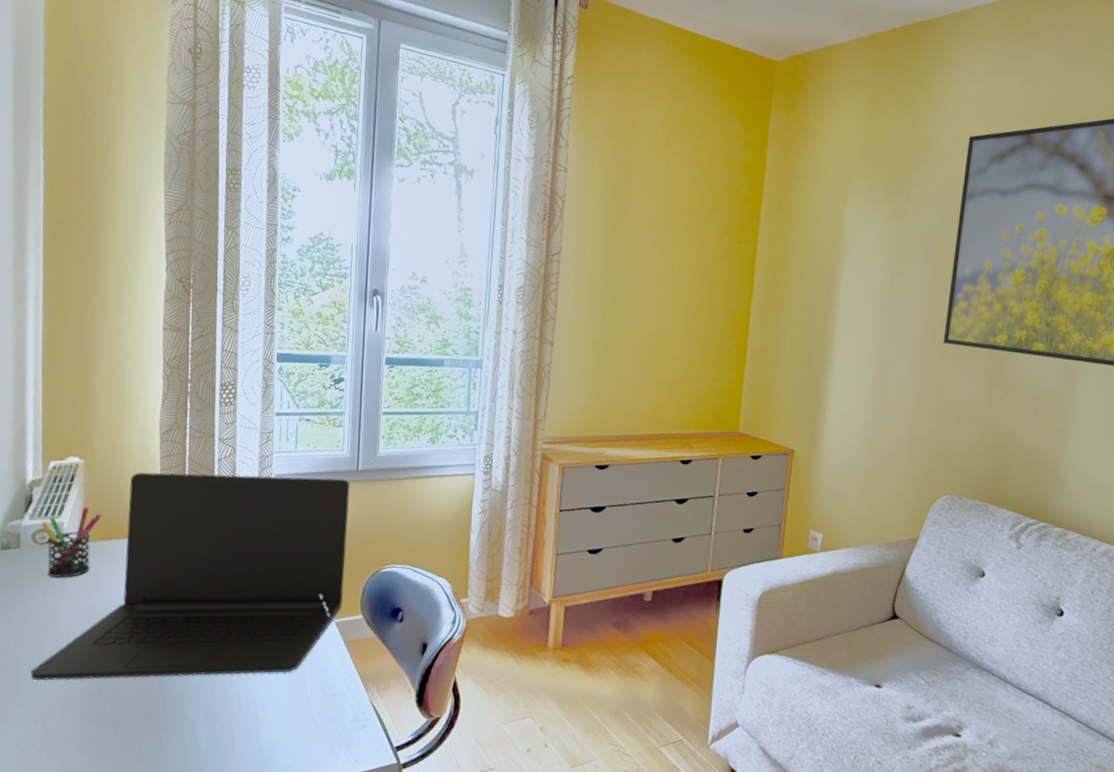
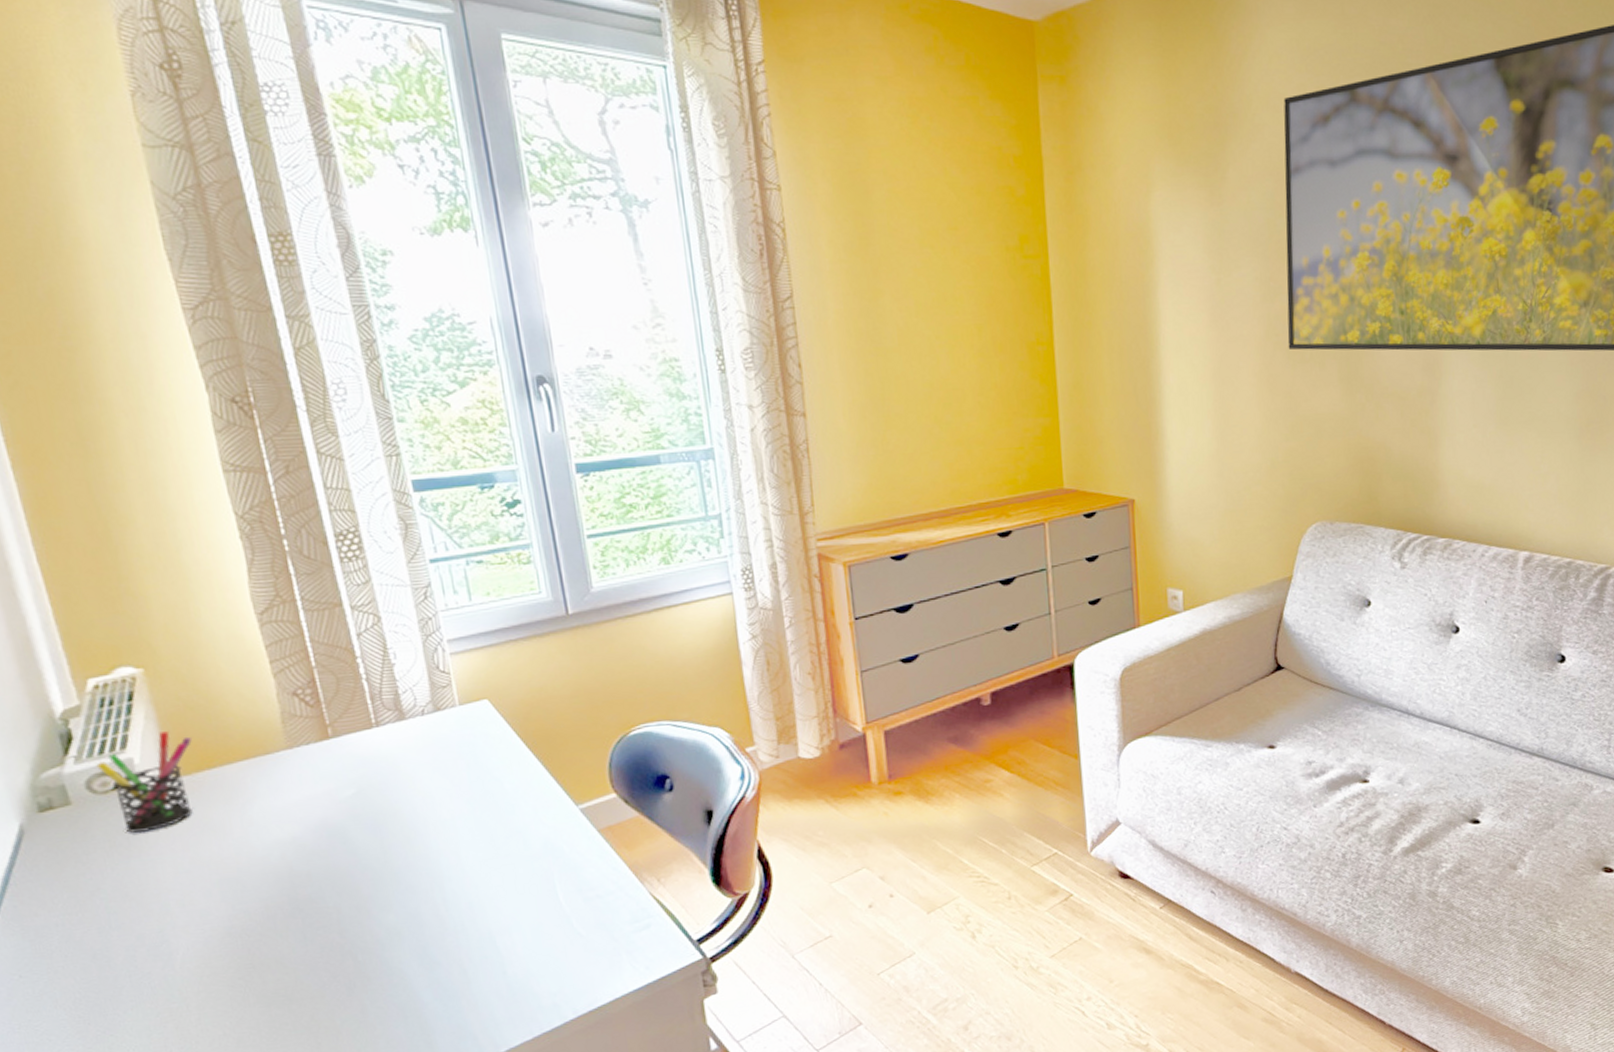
laptop: present [30,472,350,681] -> none [135,629,585,973]

